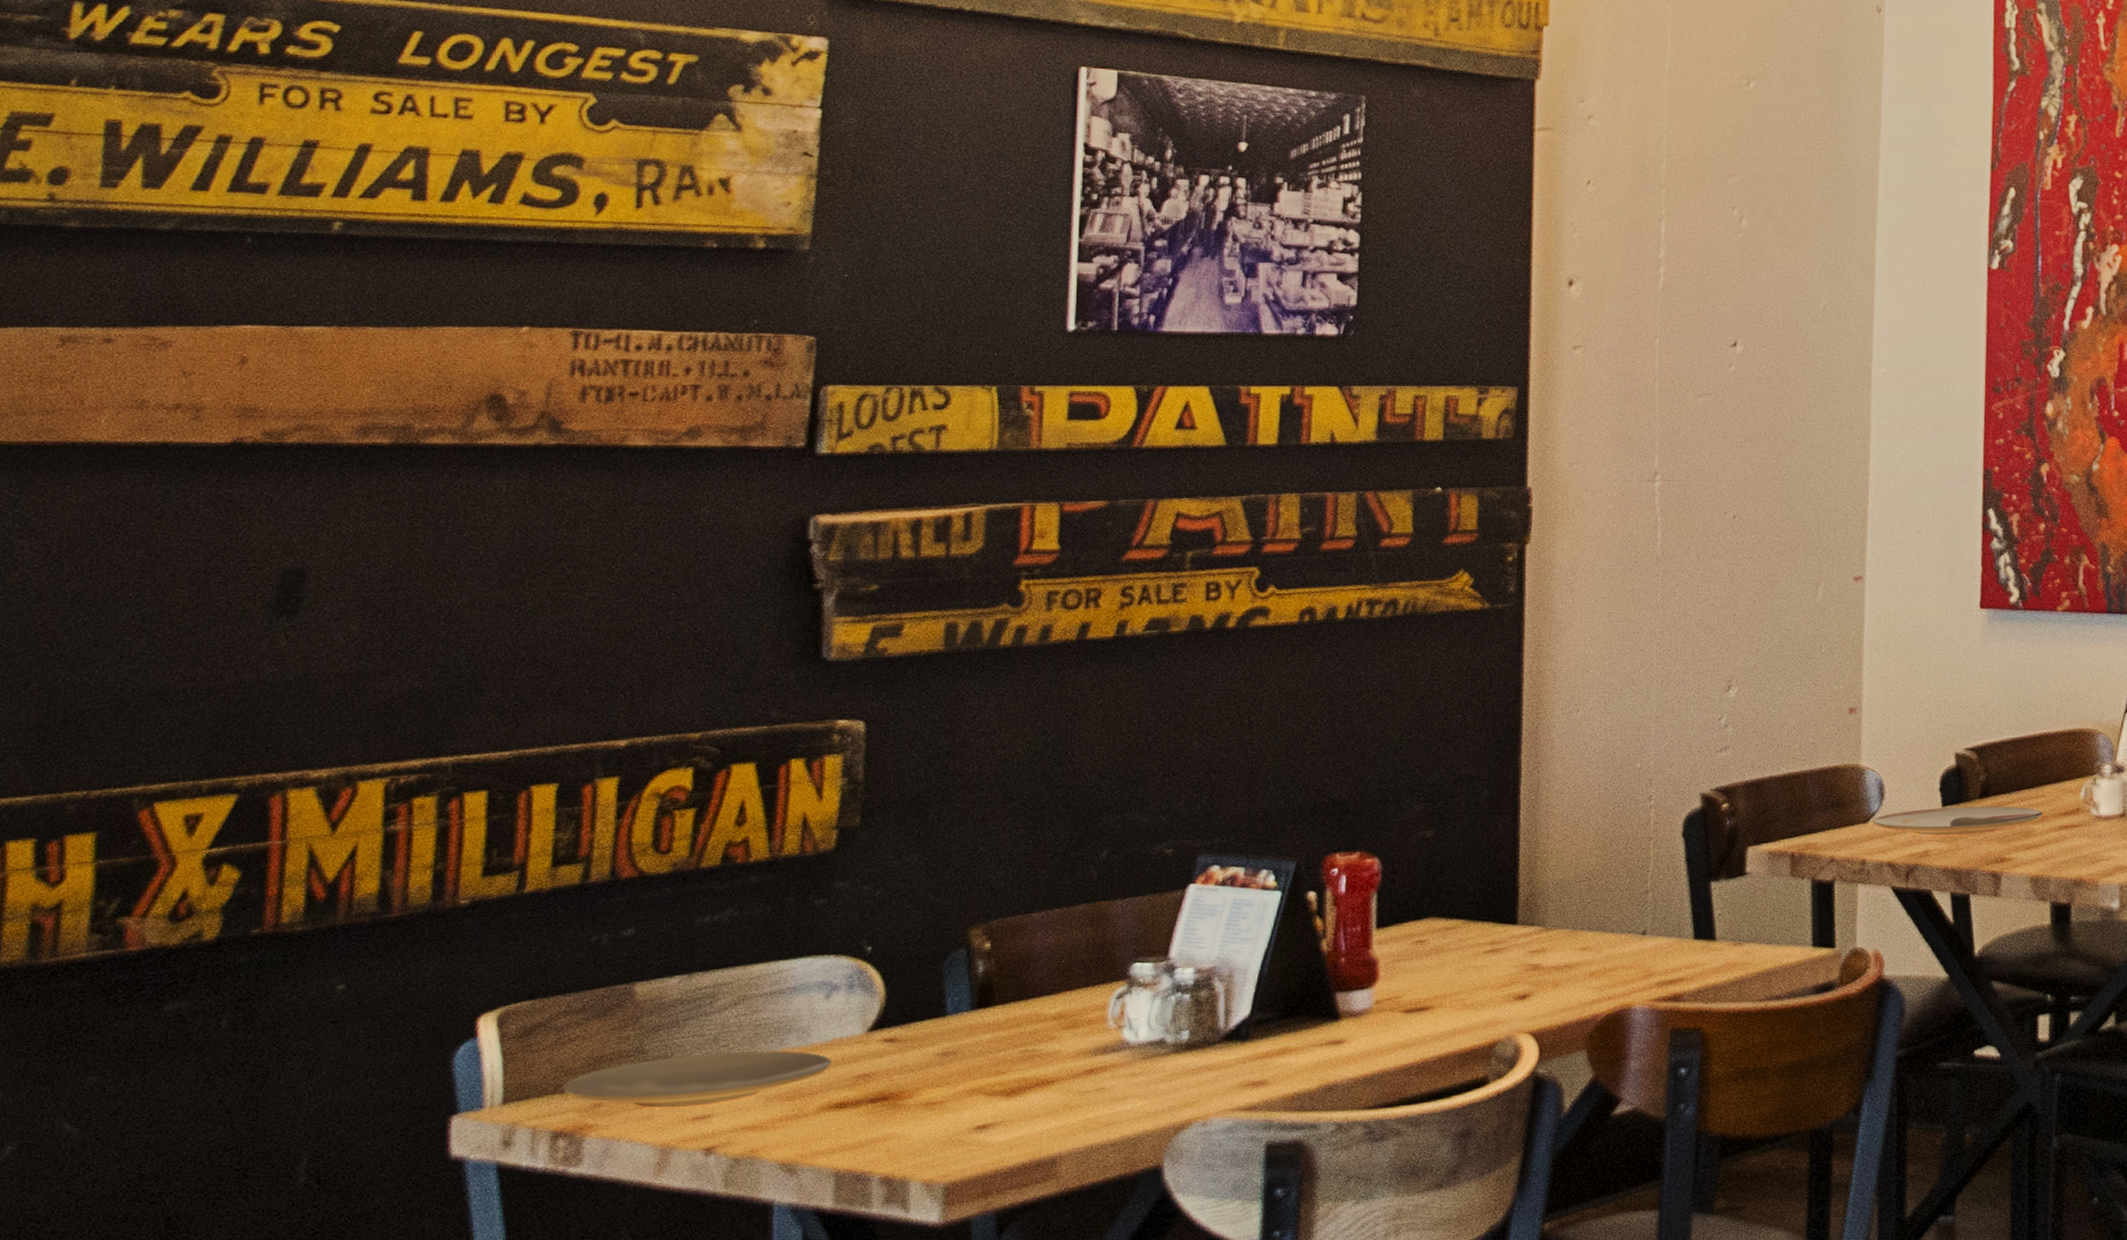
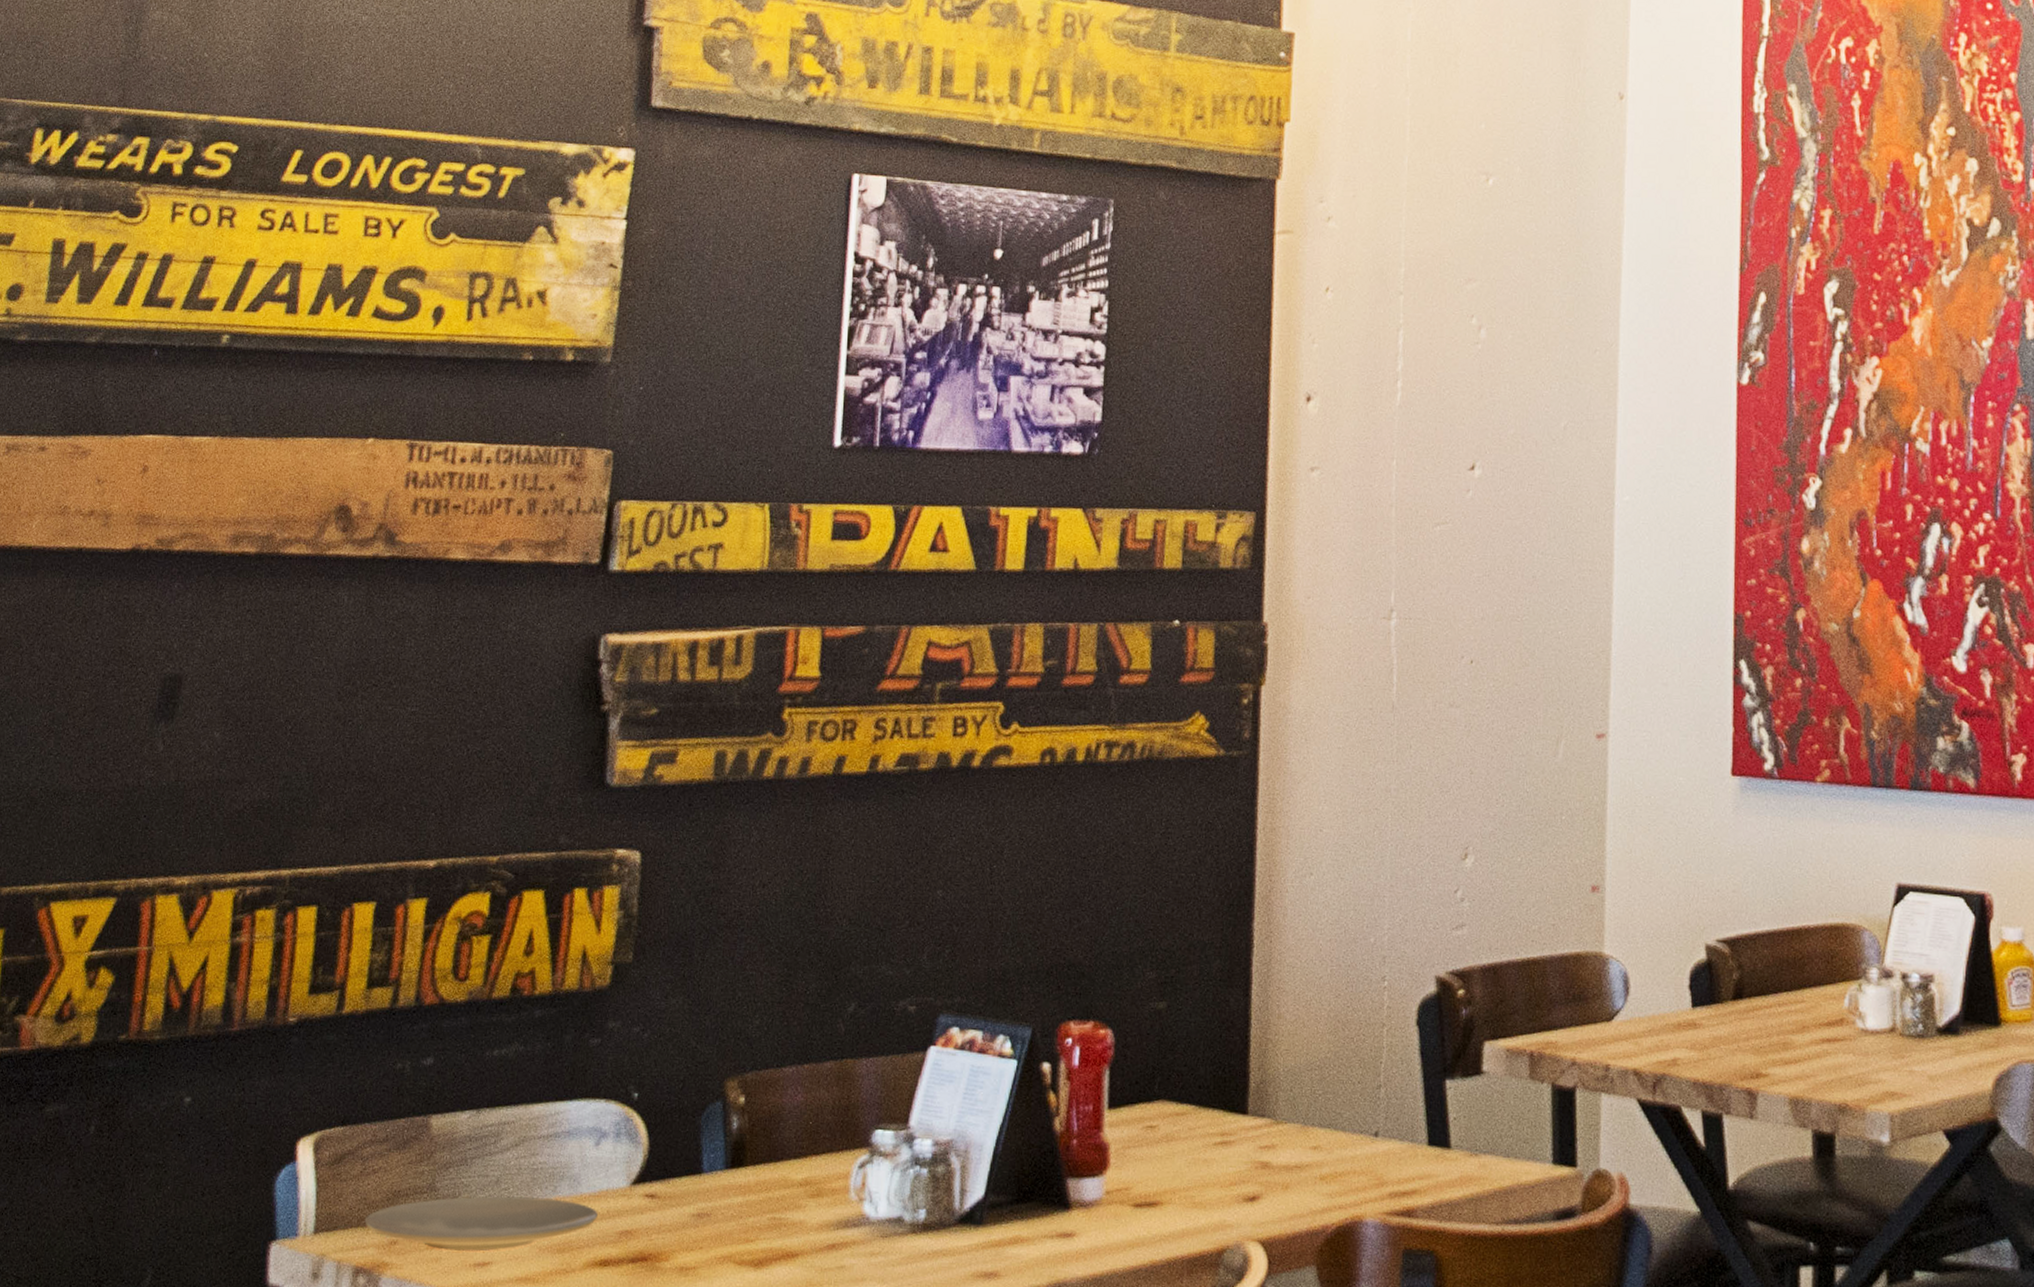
plate: present [1872,806,2043,836] -> none [1616,1008,1803,1043]

